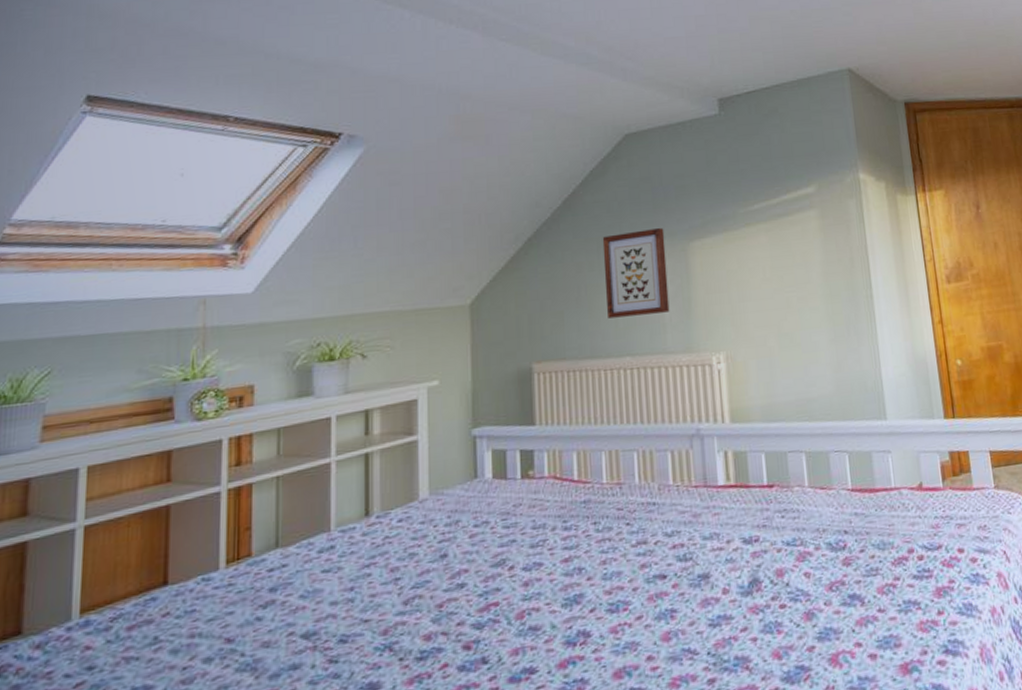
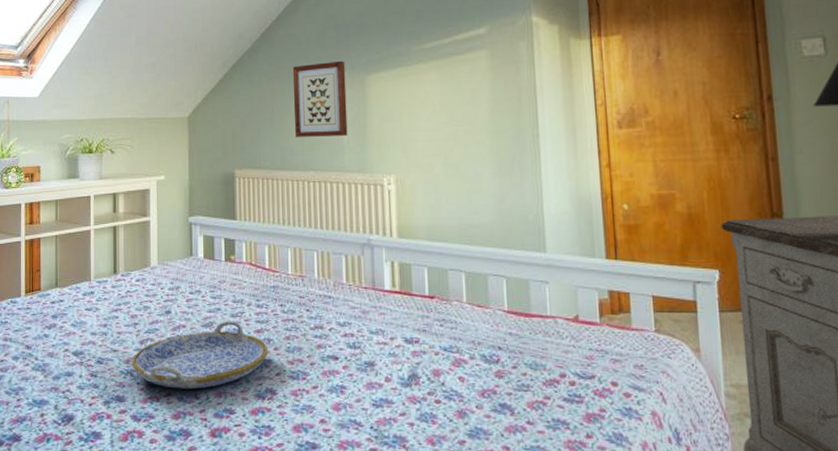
serving tray: none [391,552,580,657] -> present [131,321,269,390]

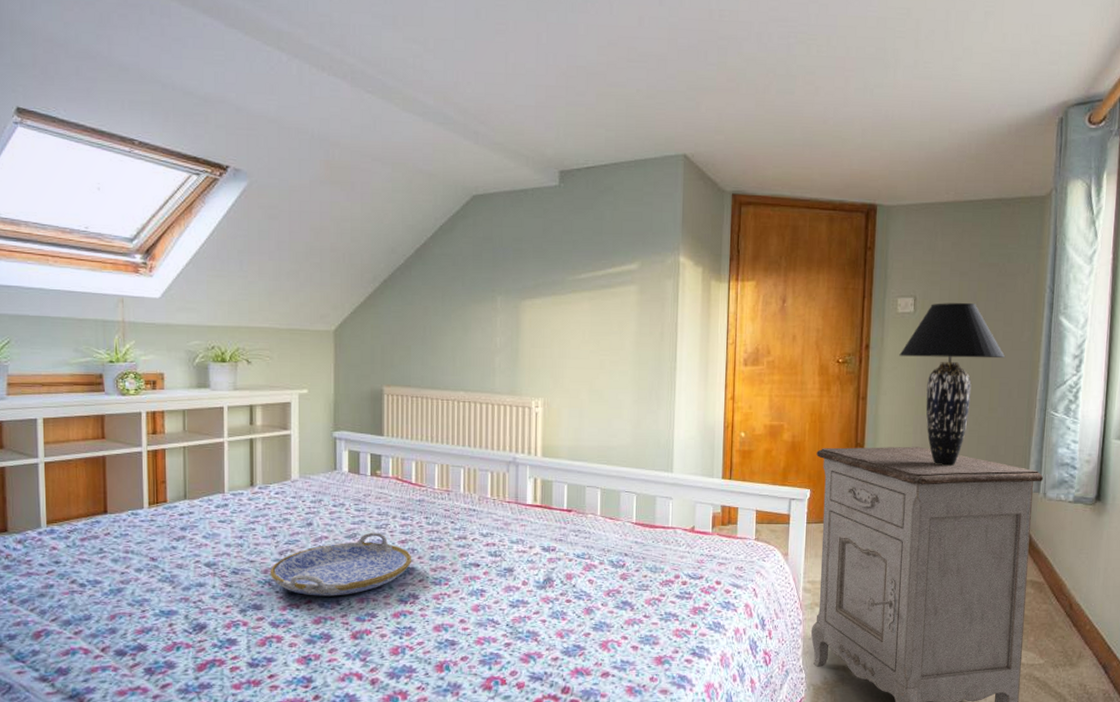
wall art: present [292,60,348,137] -> none [446,284,501,359]

